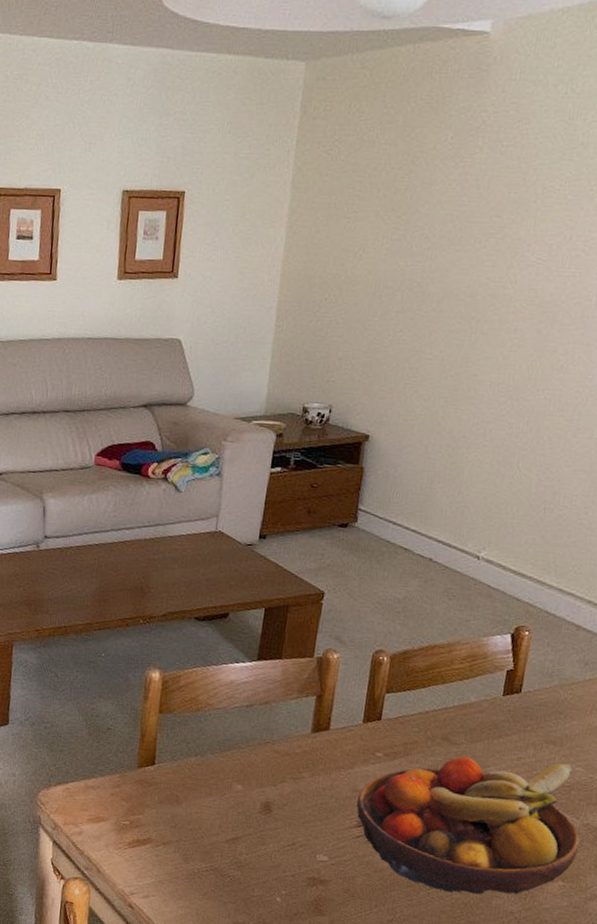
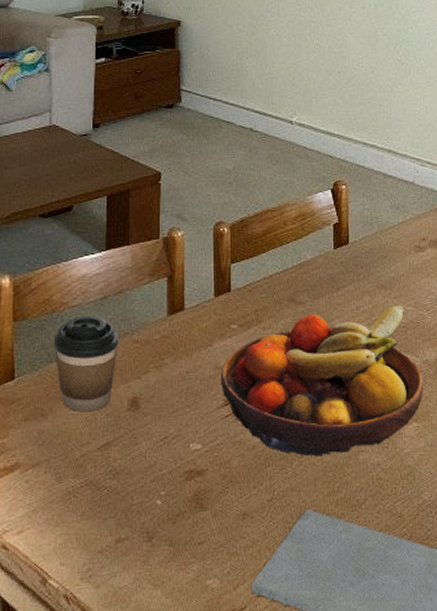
coffee cup: none [195,718,259,807] -> present [53,315,118,412]

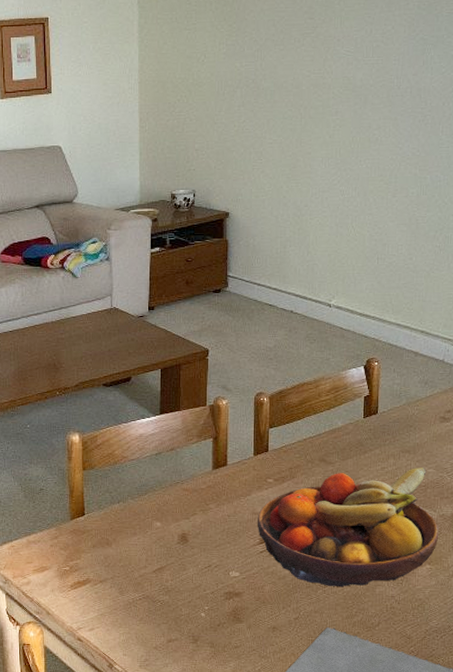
coffee cup: present [53,315,118,412] -> none [116,467,170,543]

